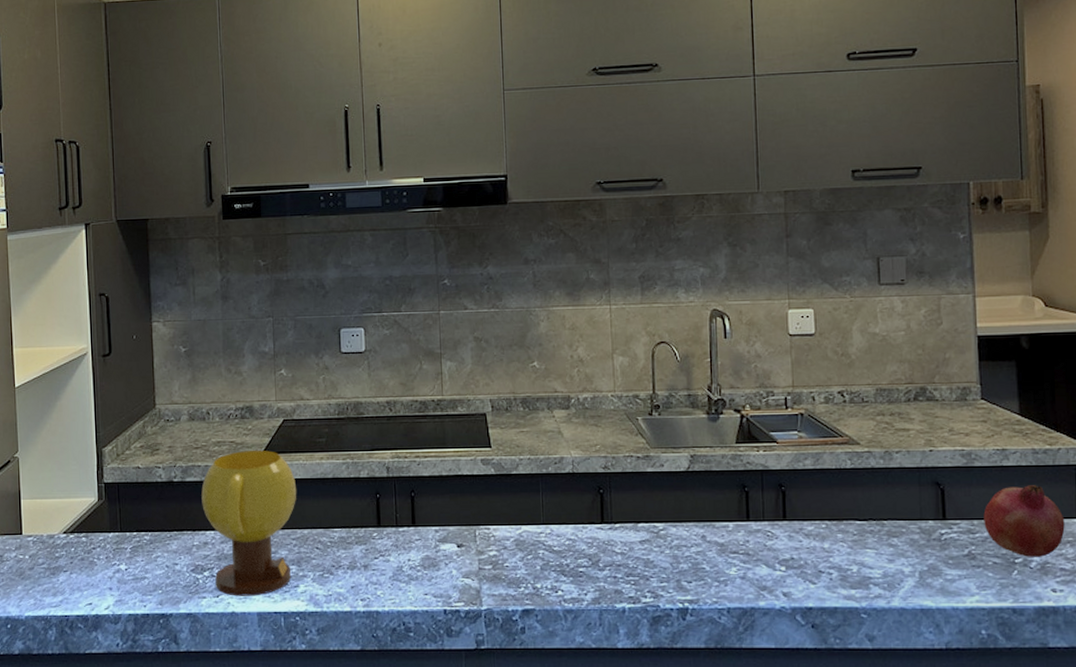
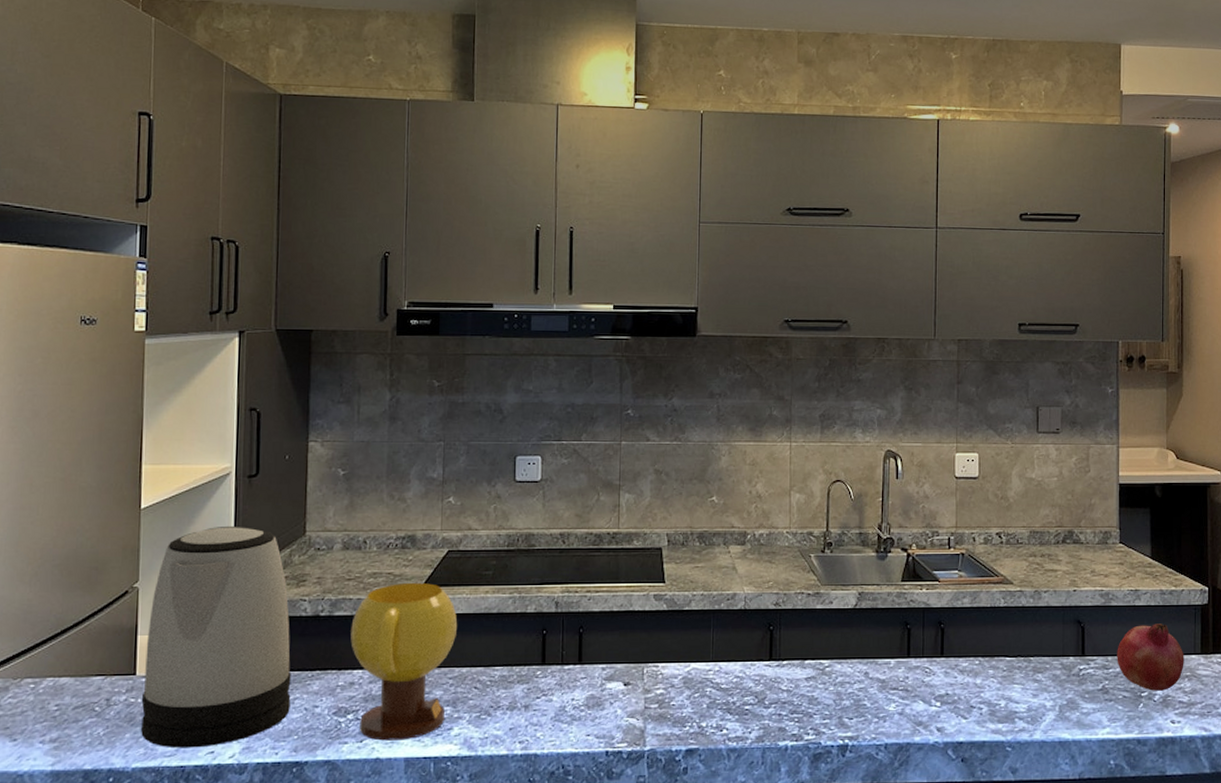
kettle: none [28,400,154,600] -> present [141,525,292,748]

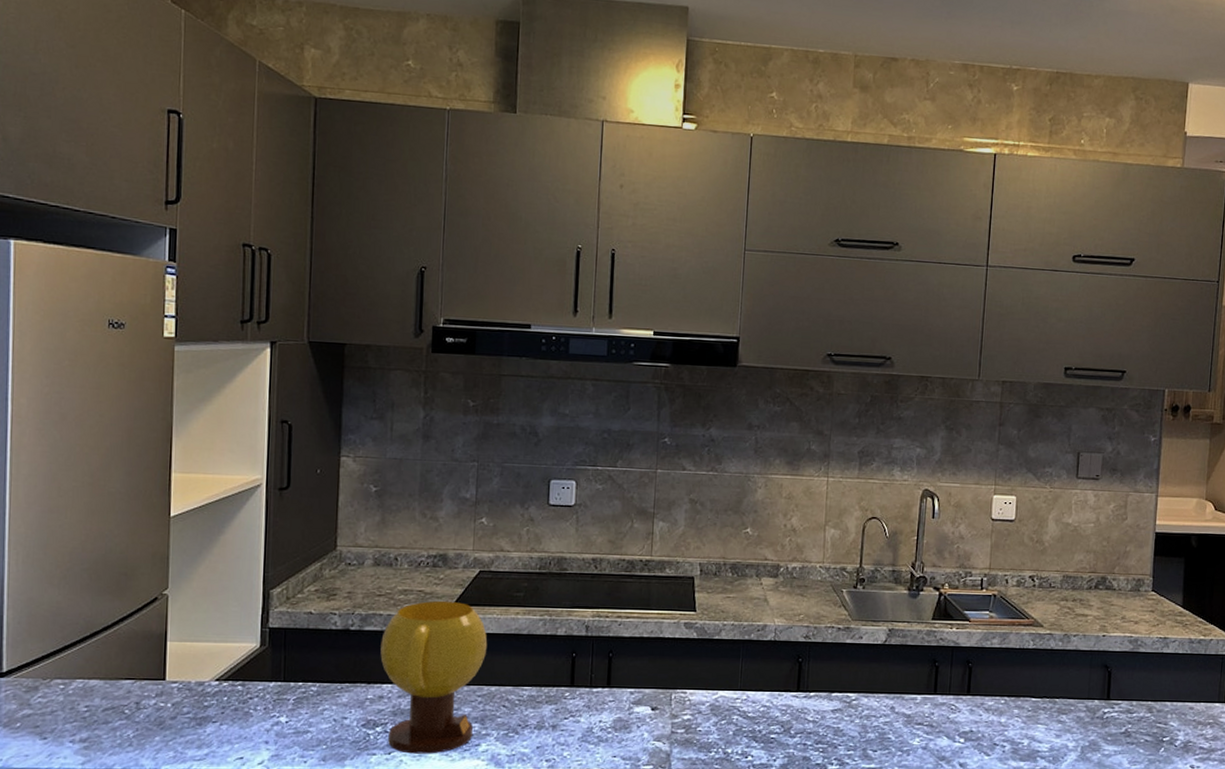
kettle: present [141,525,292,748] -> none [171,537,321,753]
fruit: present [1117,623,1184,691] -> none [1141,671,1208,736]

